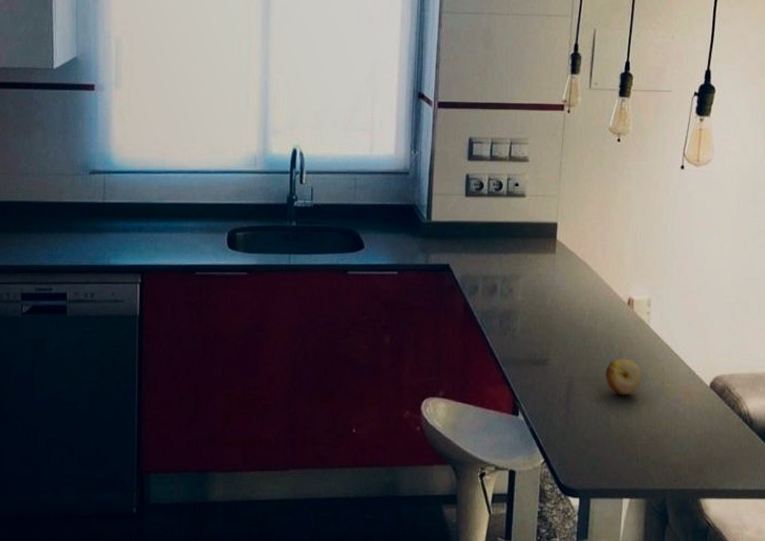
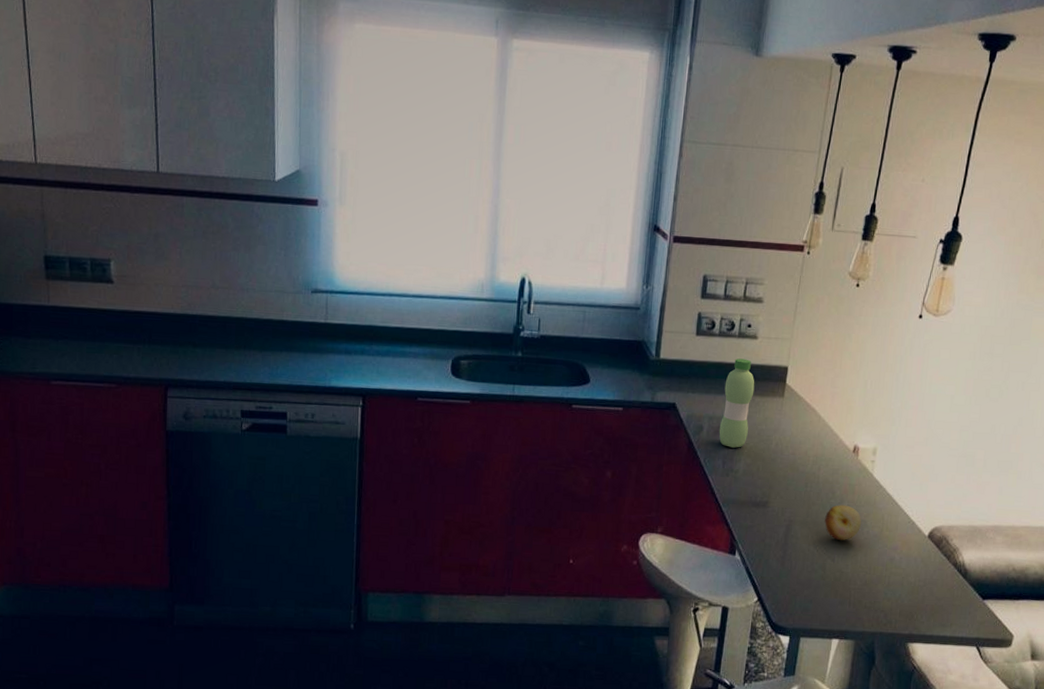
water bottle: none [494,217,526,306] -> present [719,358,755,448]

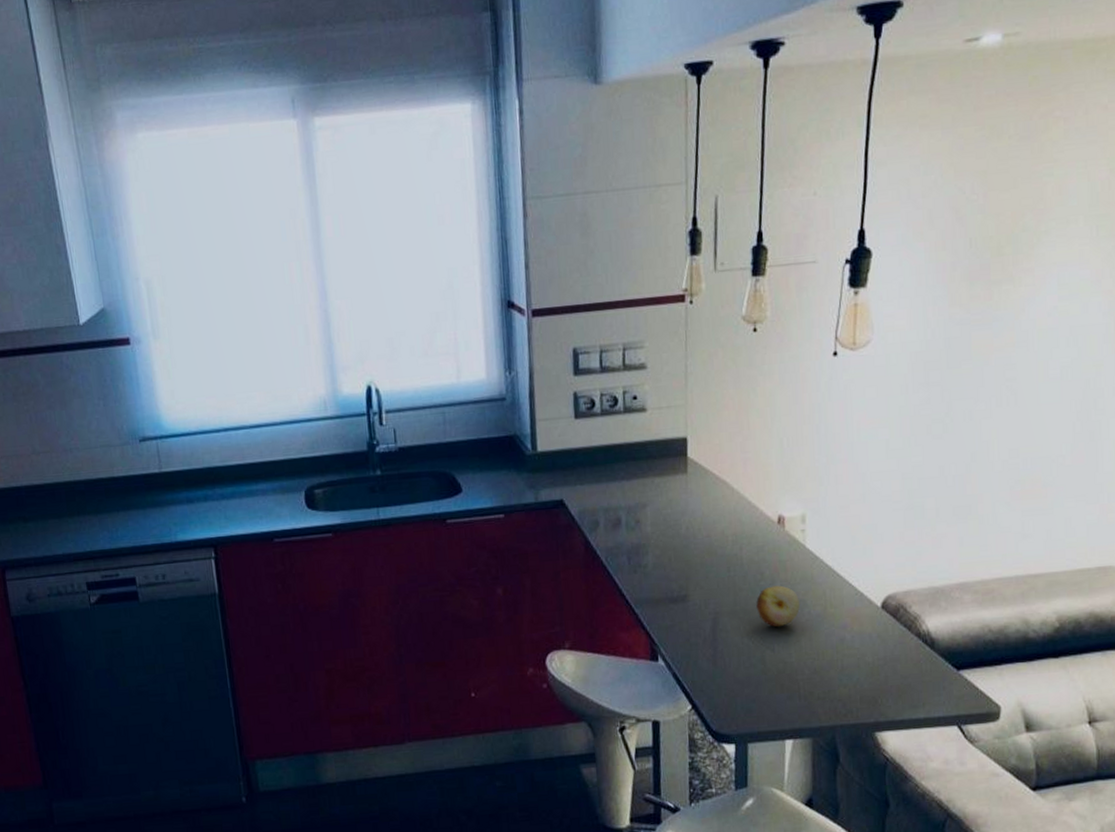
water bottle: present [719,358,755,448] -> none [616,436,652,540]

